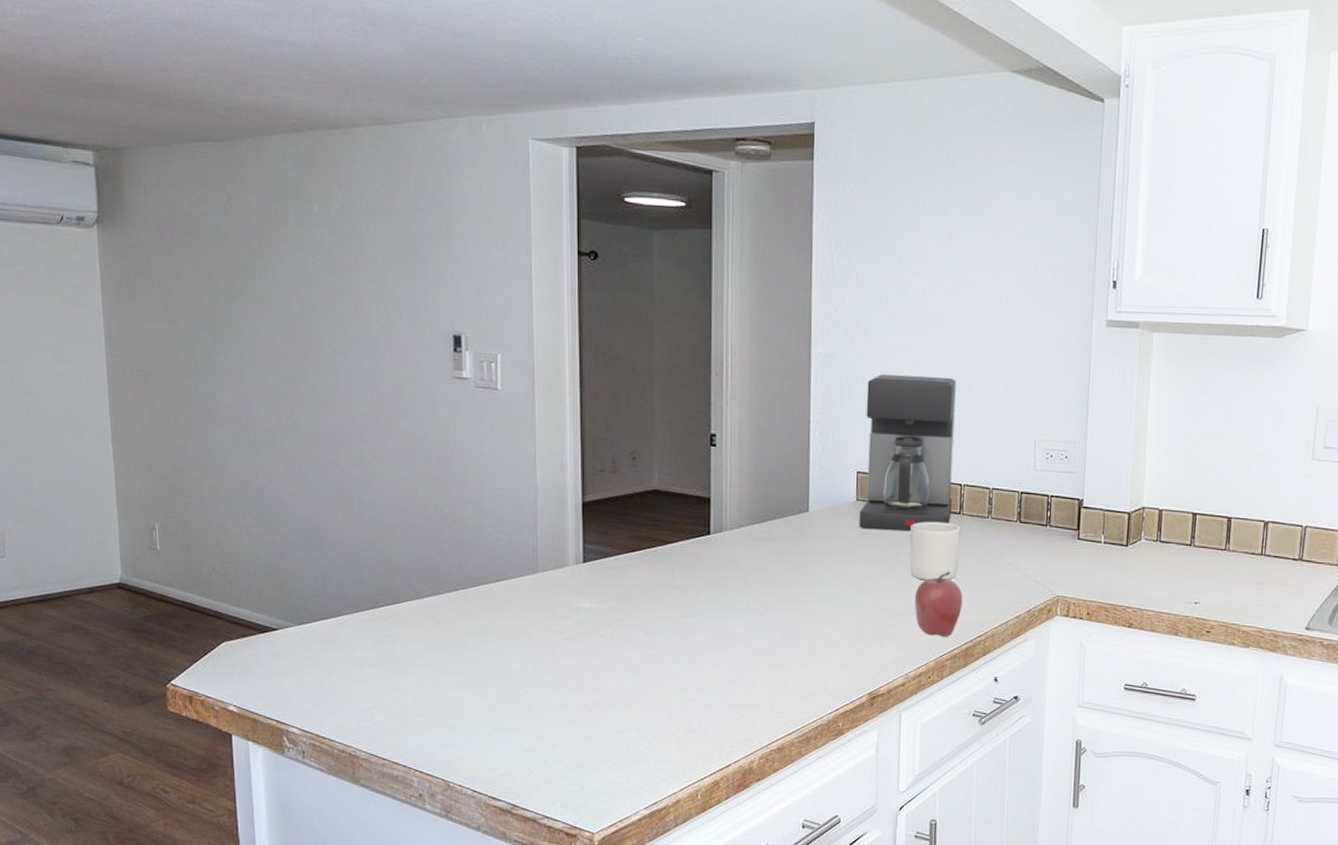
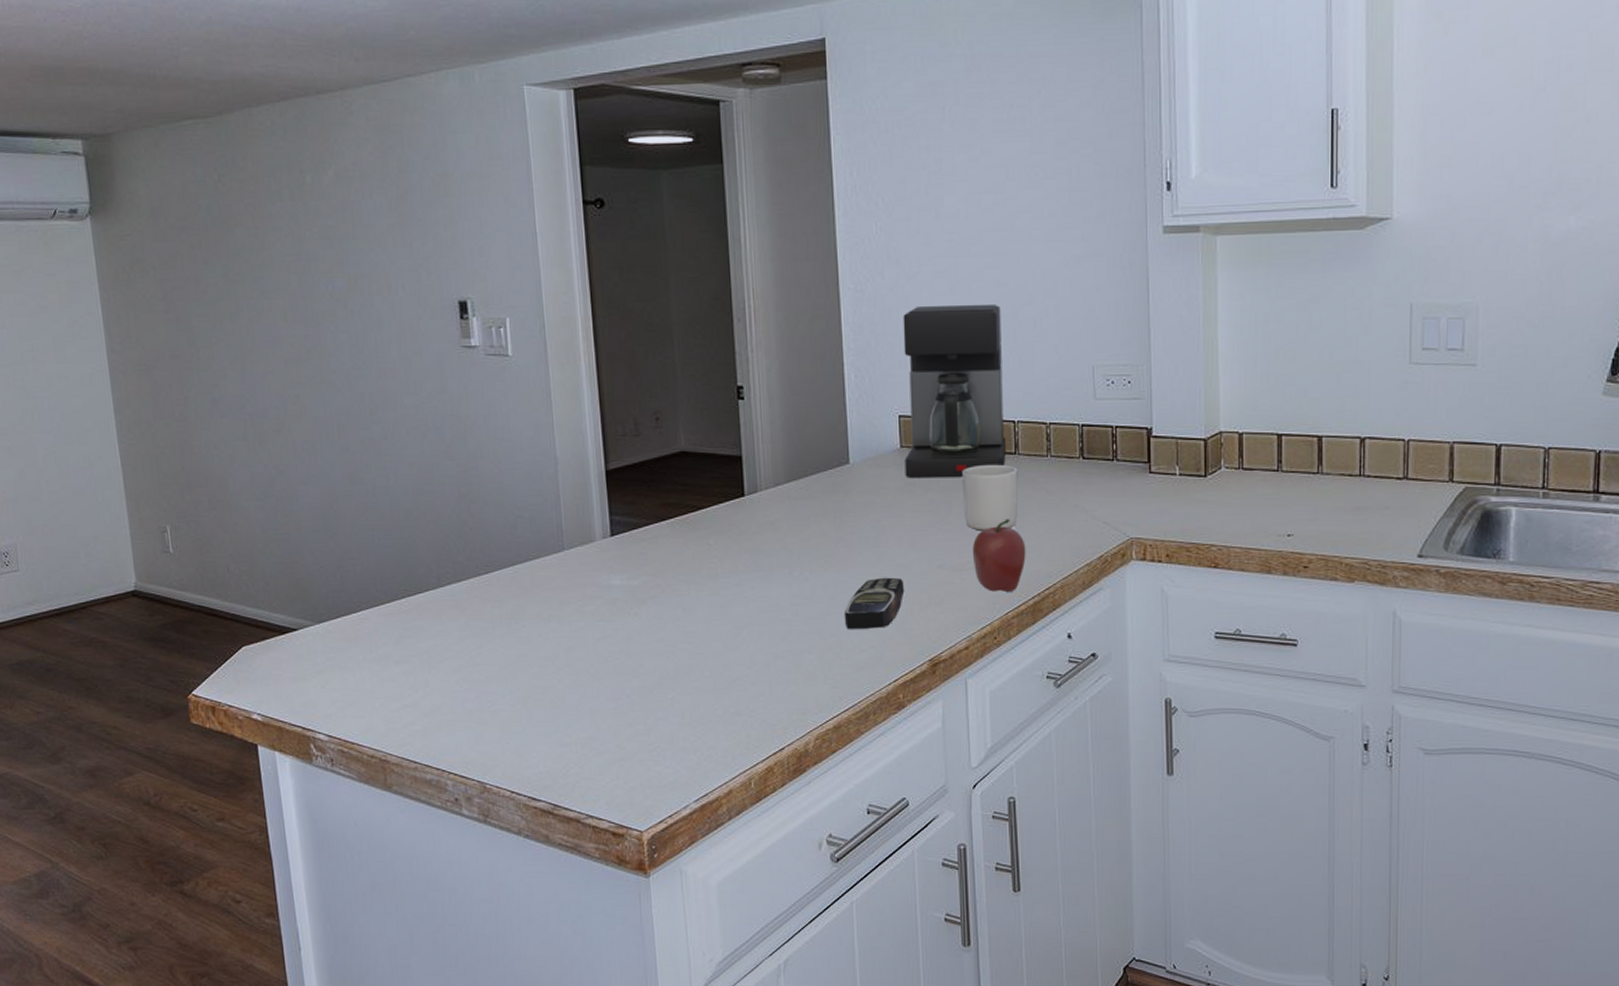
mobile phone: none [794,616,851,662] -> present [844,577,905,629]

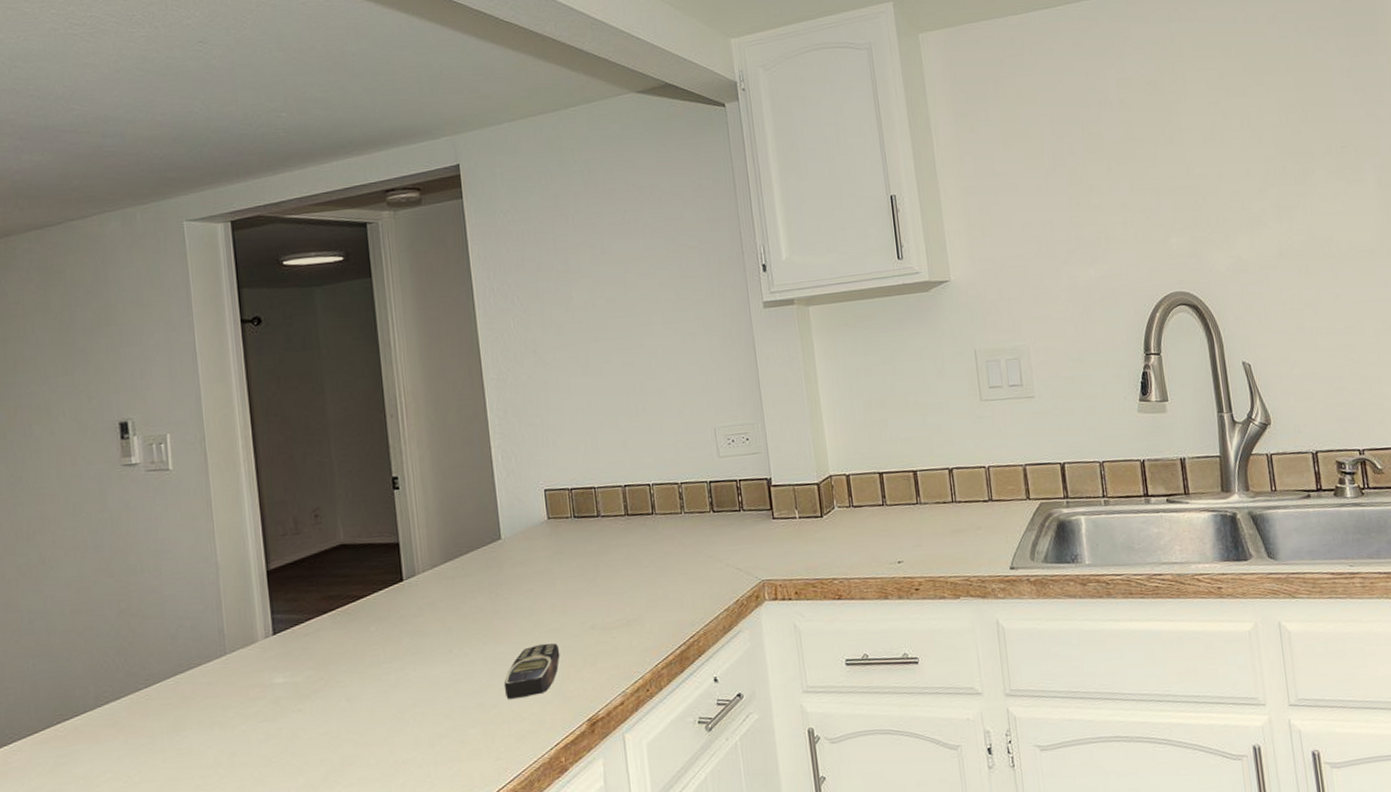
coffee maker: present [903,305,1006,479] -> none [542,382,645,547]
mug: present [962,464,1019,531] -> none [605,525,660,589]
fruit: present [972,519,1026,592] -> none [620,575,670,646]

